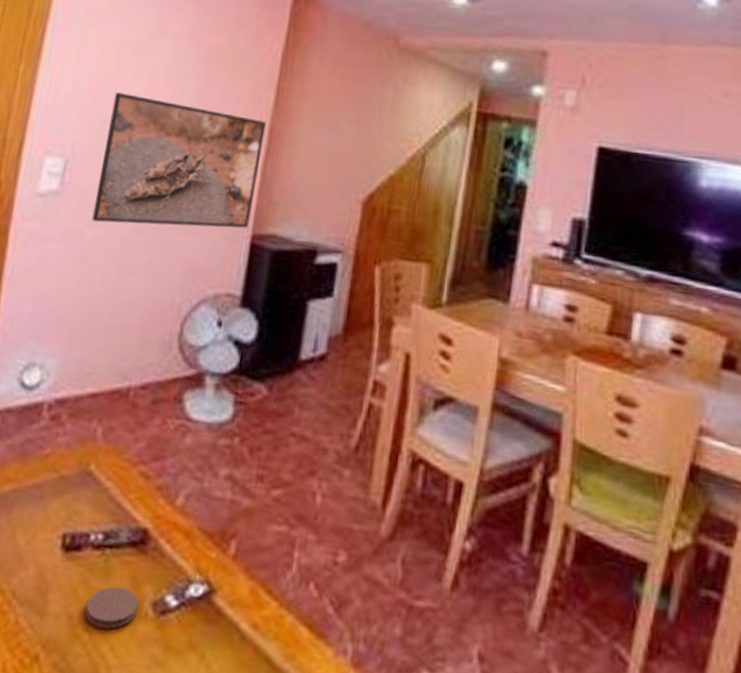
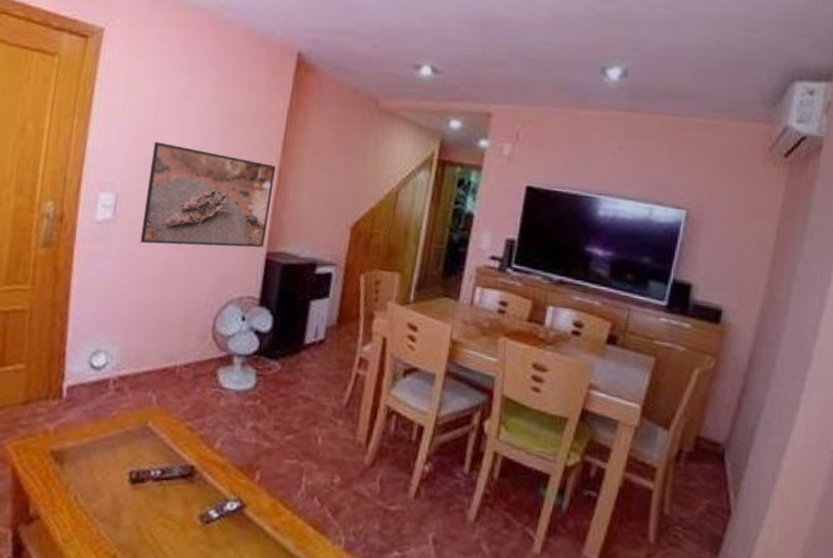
coaster: present [85,586,139,629] -> none [149,506,190,535]

